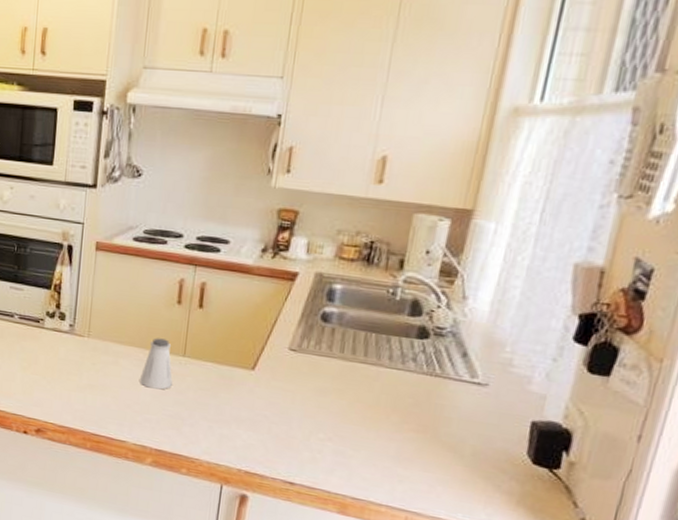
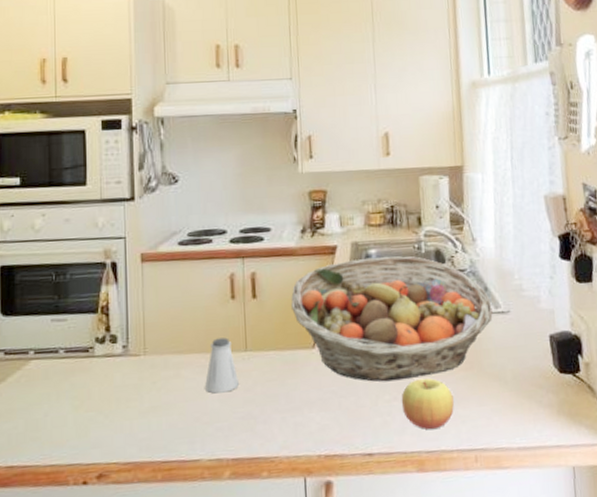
fruit basket: none [237,290,468,428] -> present [291,256,493,382]
apple: none [335,427,396,480] -> present [401,378,454,430]

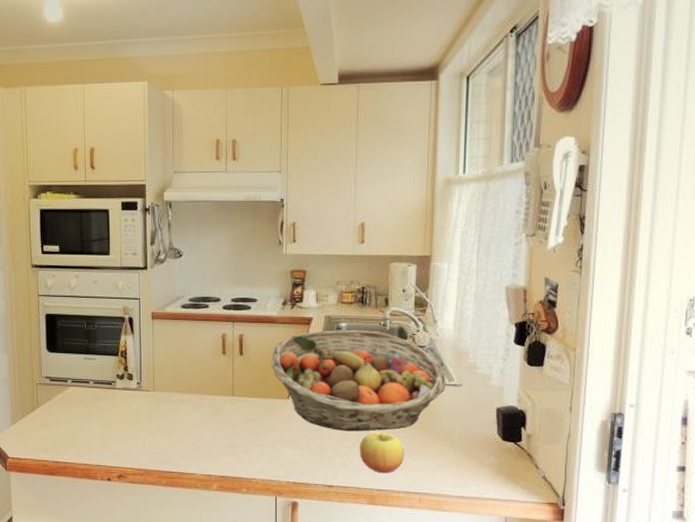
saltshaker: present [205,337,239,394] -> none [200,384,226,426]

